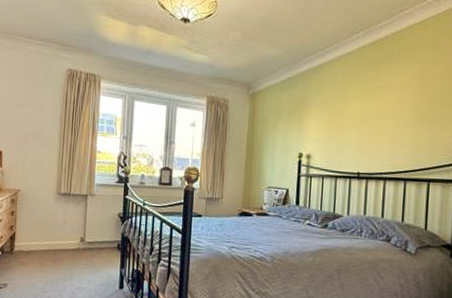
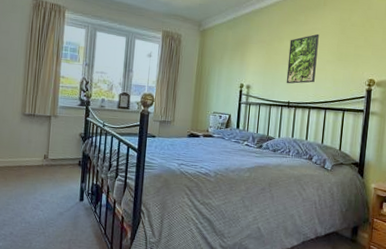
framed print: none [354,90,394,152] -> present [286,33,319,84]

